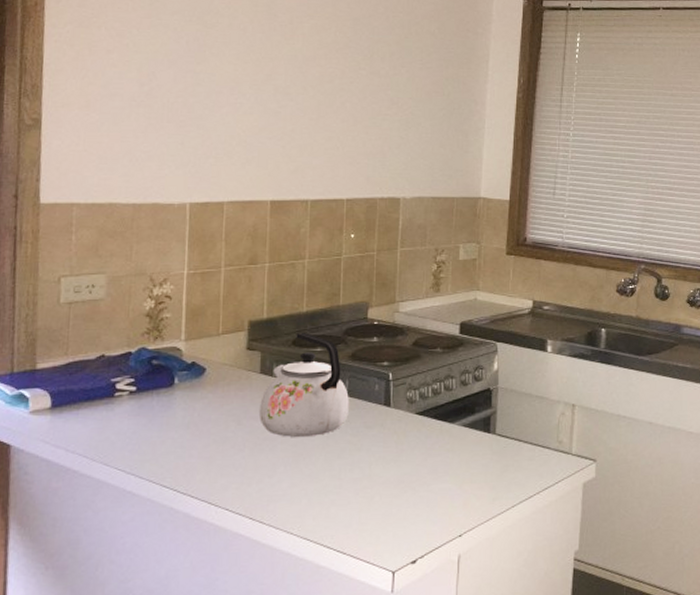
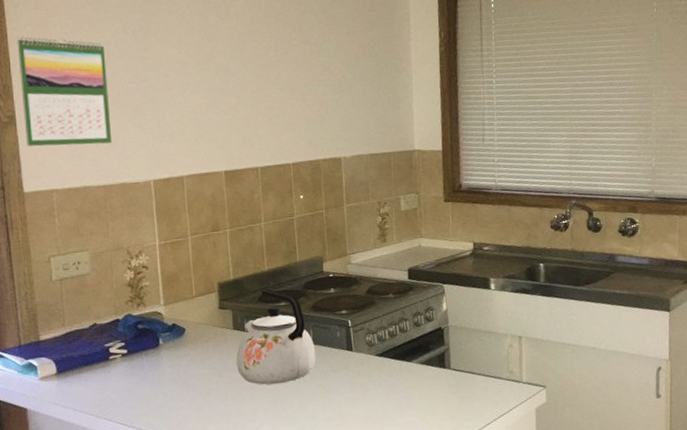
calendar: none [50,35,153,159] -> present [16,37,113,147]

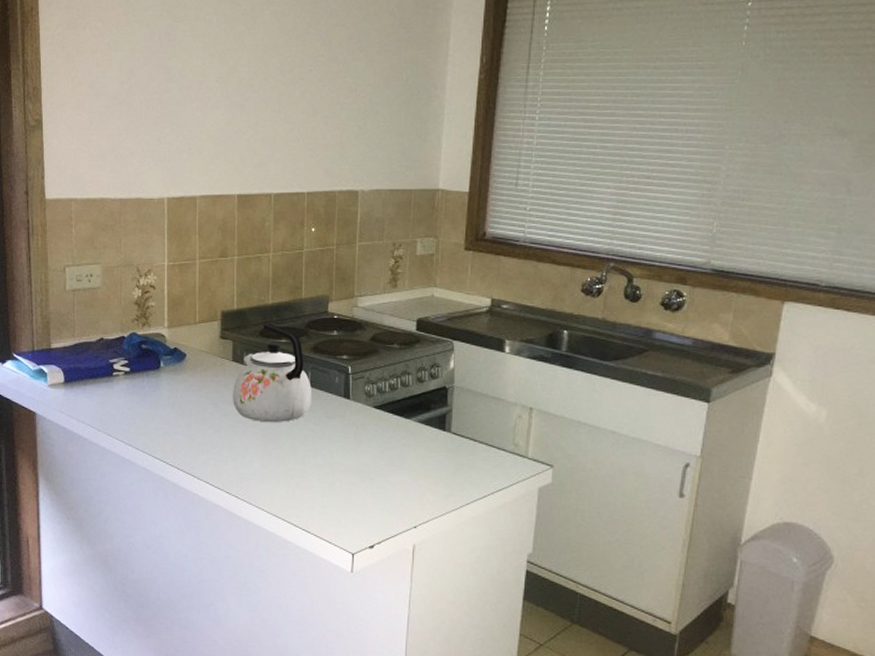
calendar: present [16,37,113,147] -> none [48,38,131,155]

